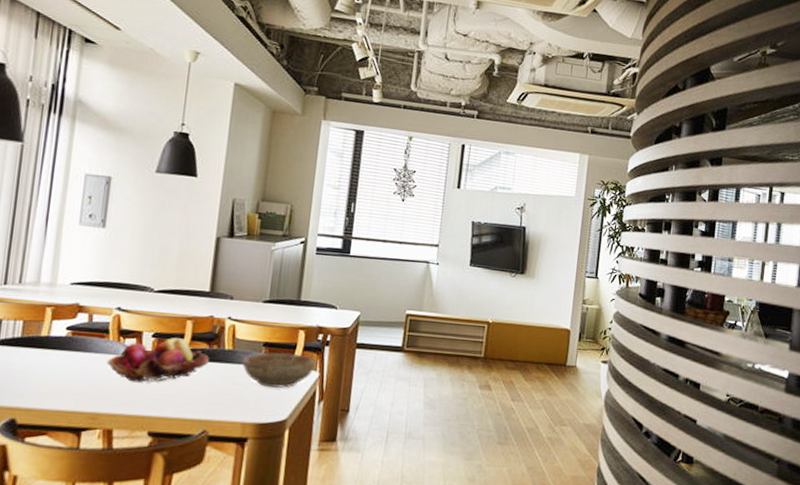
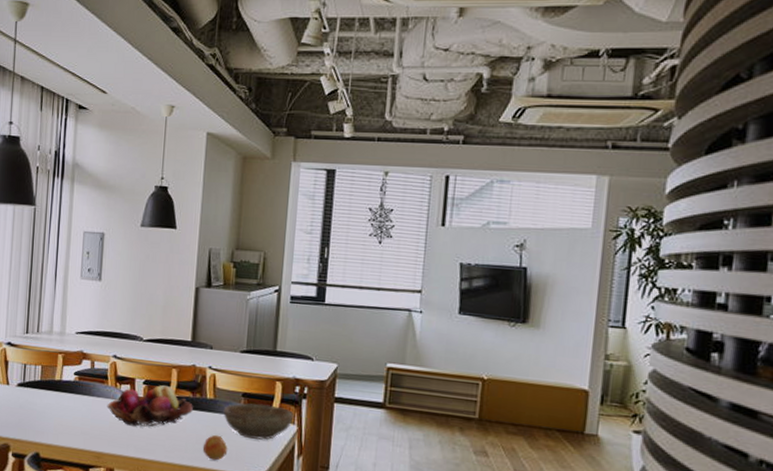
fruit: none [219,385,246,412] -> present [203,434,228,461]

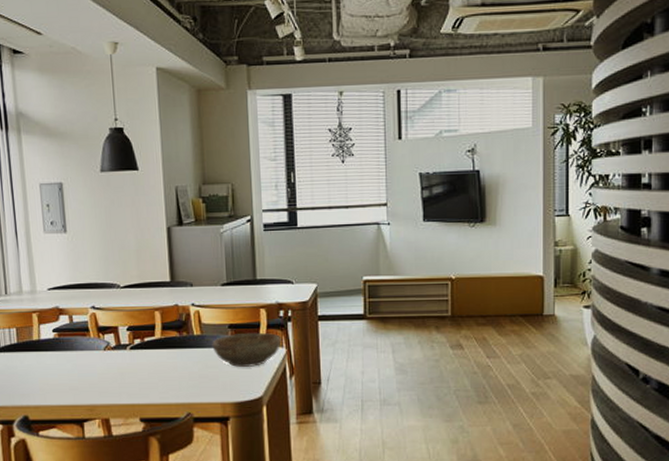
fruit basket: present [107,385,193,427] -> none [92,329,182,374]
fruit: present [203,434,228,461] -> none [197,369,222,394]

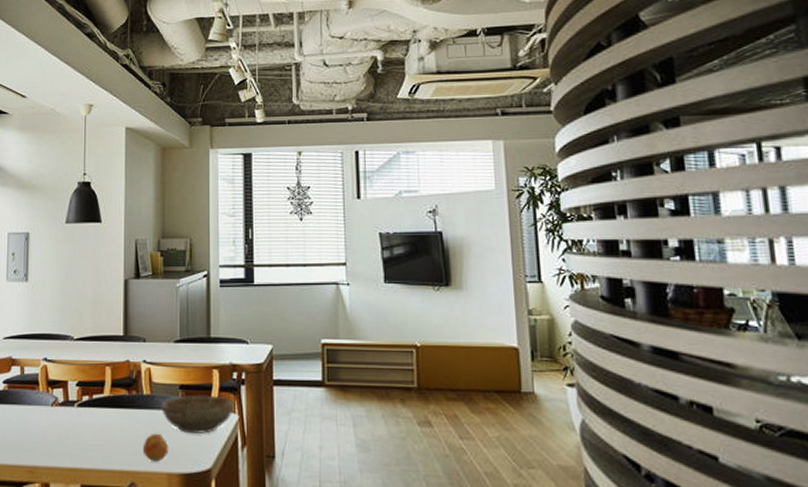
fruit: none [197,369,222,394] -> present [144,433,169,462]

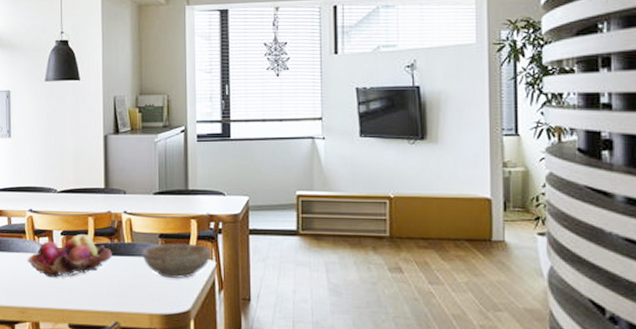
fruit basket: none [39,385,130,433] -> present [27,234,112,278]
fruit: present [144,433,169,462] -> none [126,278,150,304]

